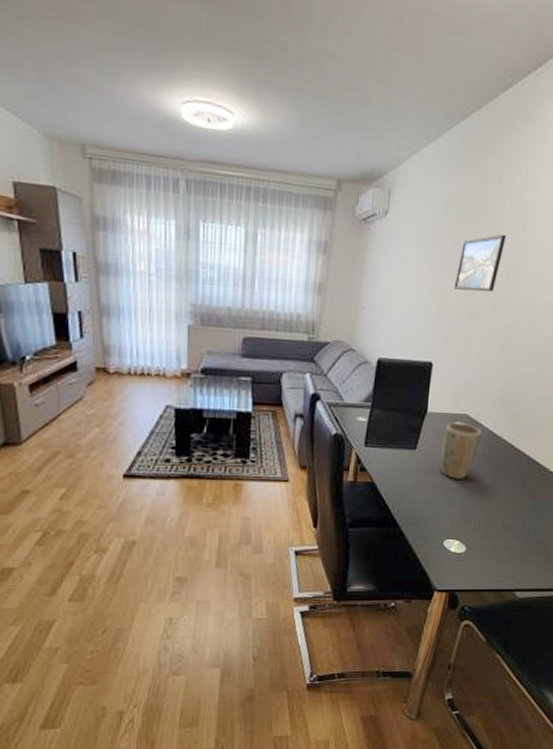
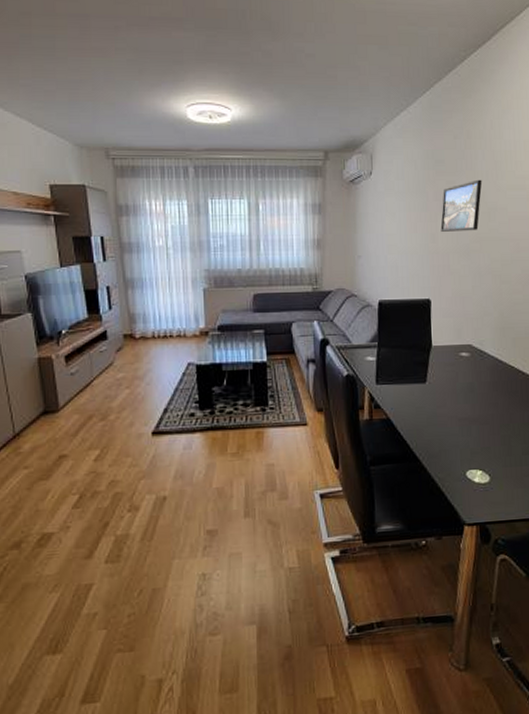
plant pot: present [440,423,482,479] -> none [450,354,488,408]

